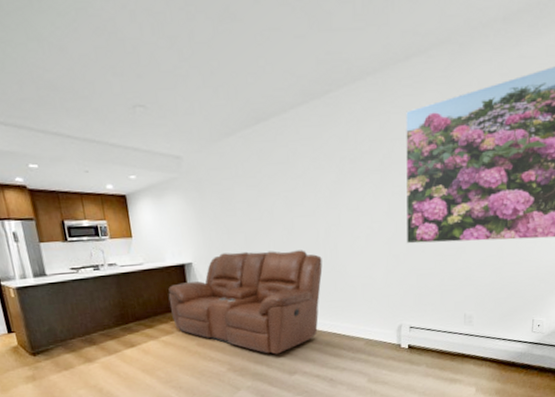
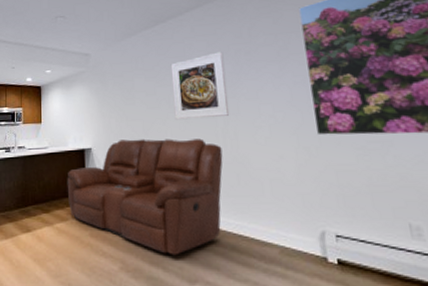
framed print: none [273,158,331,232] -> present [170,52,230,120]

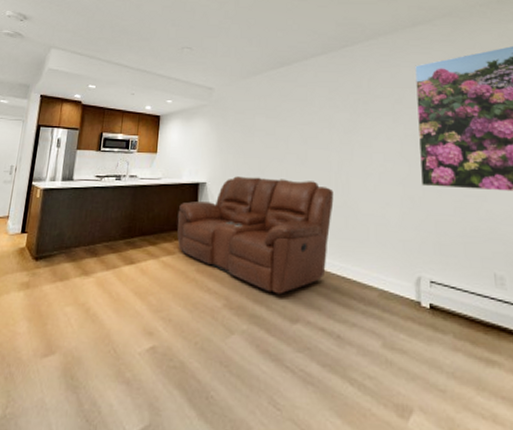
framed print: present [170,52,230,120] -> none [291,99,344,162]

